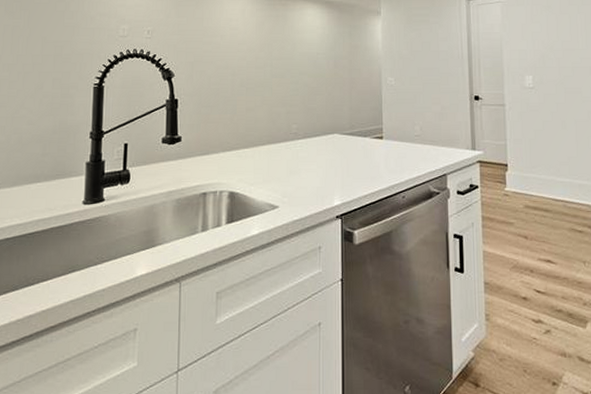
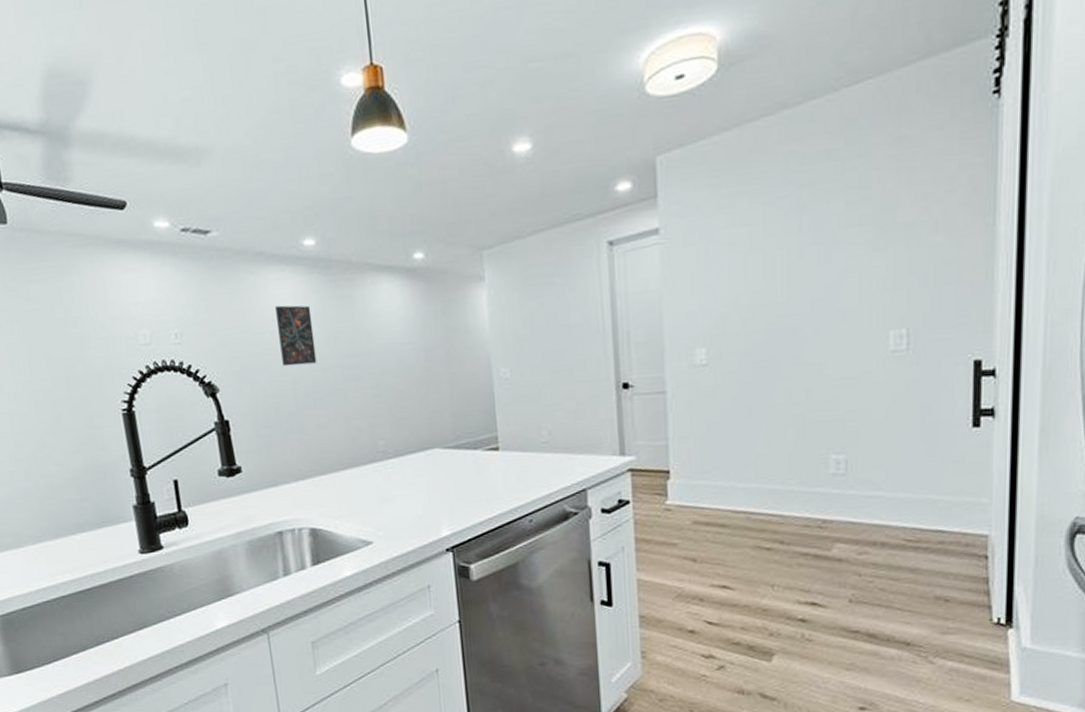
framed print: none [227,18,253,62] -> present [275,305,317,367]

